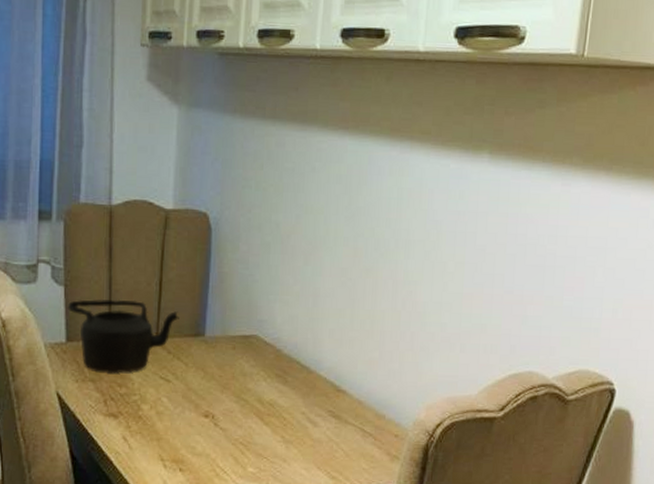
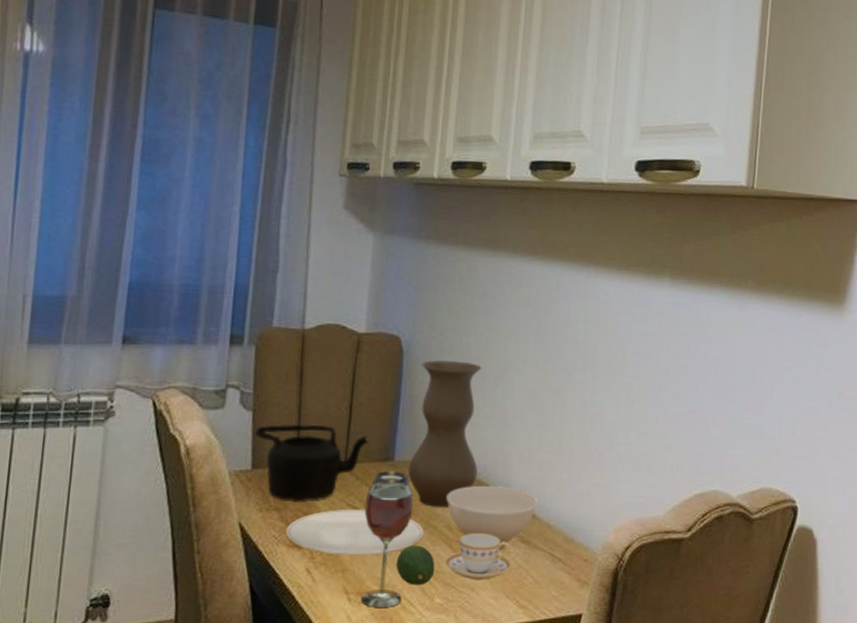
plate: none [102,382,236,426] -> present [286,510,424,556]
wineglass: none [176,345,225,474] -> present [360,470,414,607]
fruit: none [209,417,247,455] -> present [396,545,435,585]
vase: none [218,238,291,382] -> present [408,360,482,507]
teacup: none [256,407,323,452] -> present [444,532,512,580]
bowl: none [257,361,350,424] -> present [447,485,539,550]

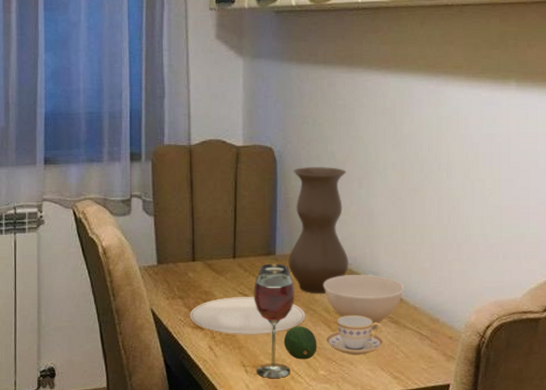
teapot: present [255,423,369,501] -> none [158,225,253,291]

